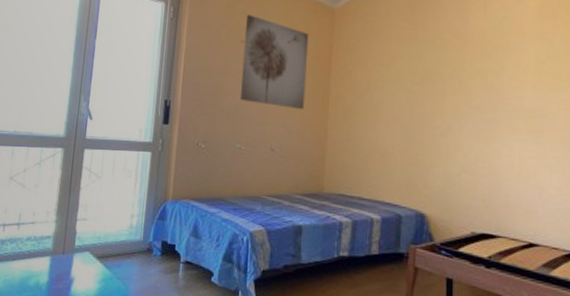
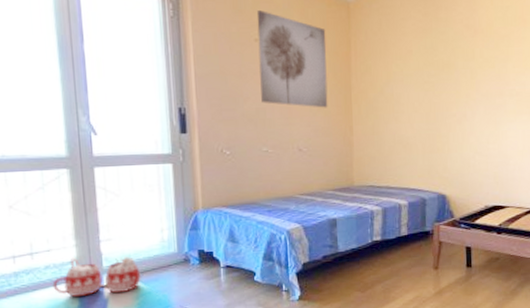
mug: none [29,232,107,275] -> present [52,257,141,297]

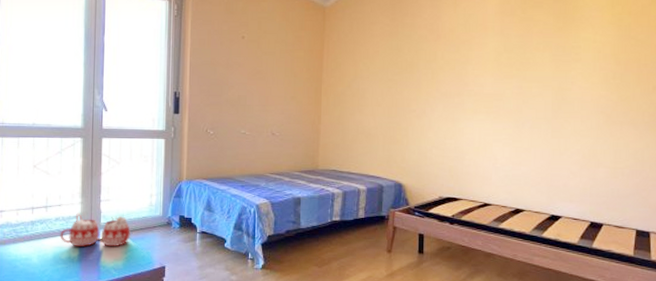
wall art: present [256,10,328,108] -> none [243,13,303,98]

